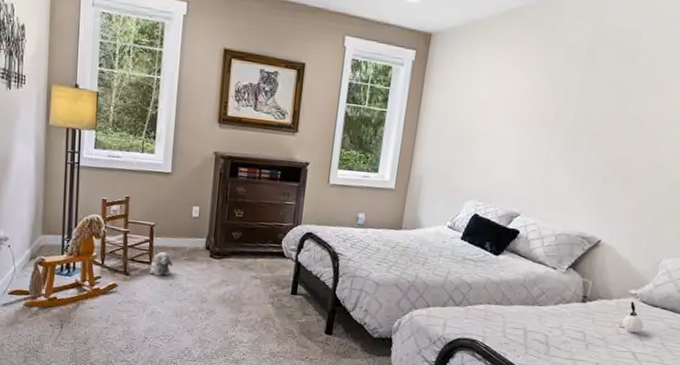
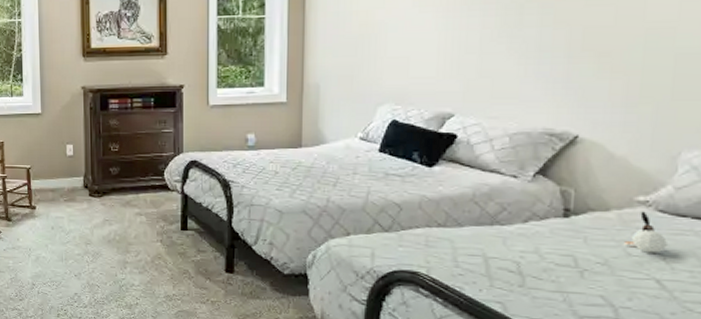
plush toy: present [150,251,172,276] -> none [30,194,52,219]

